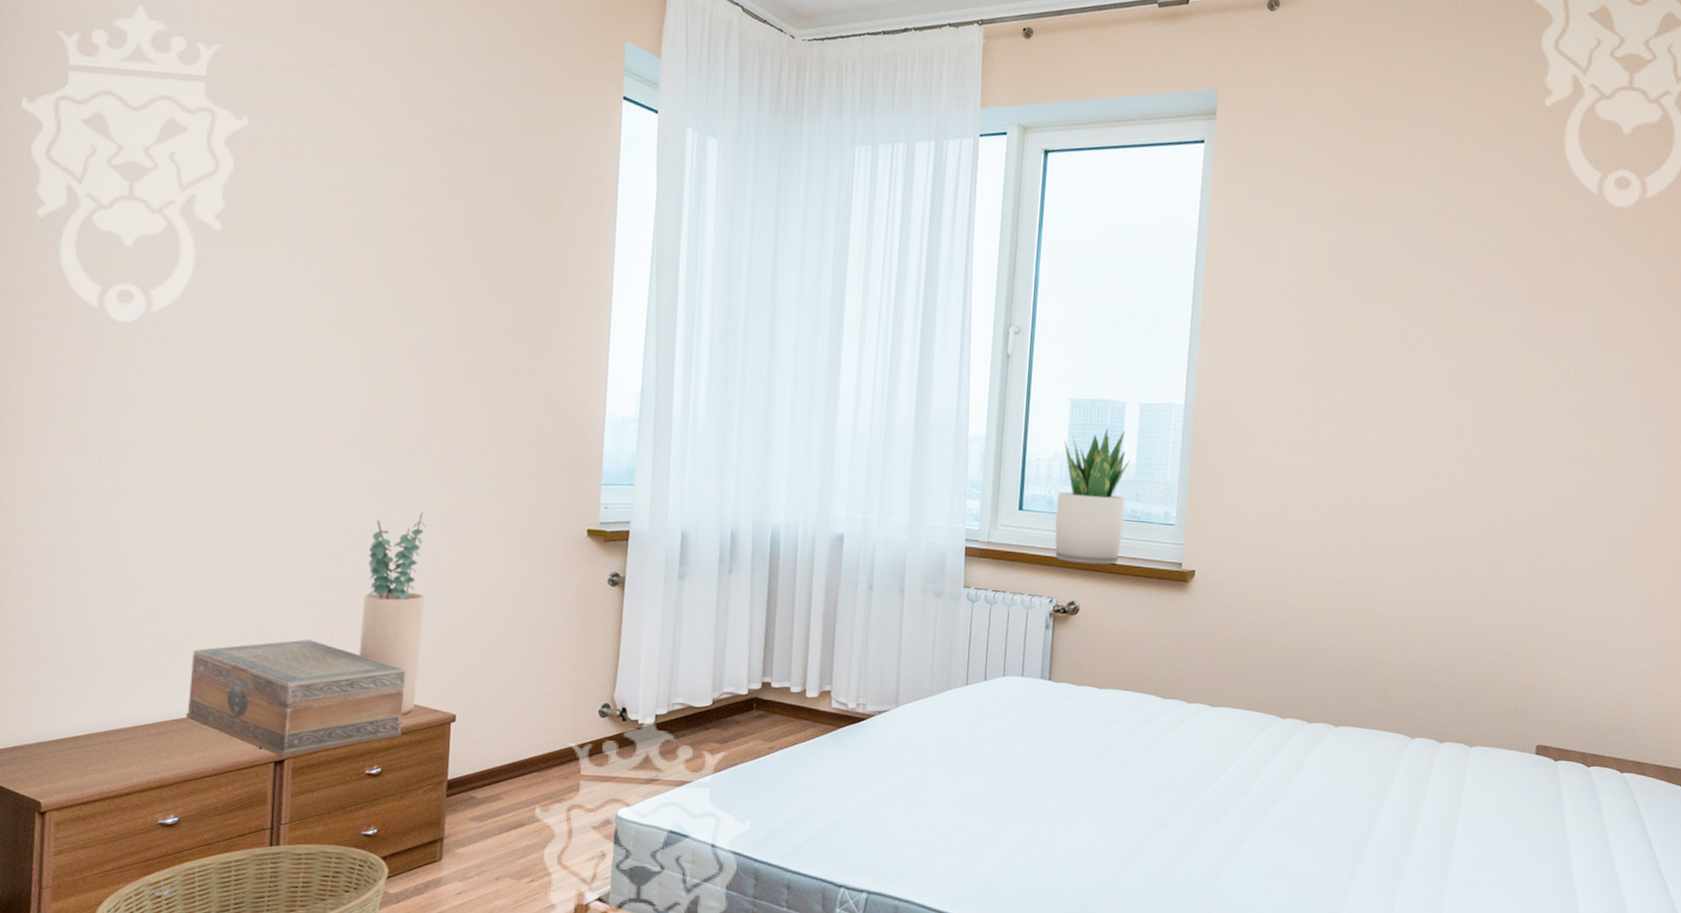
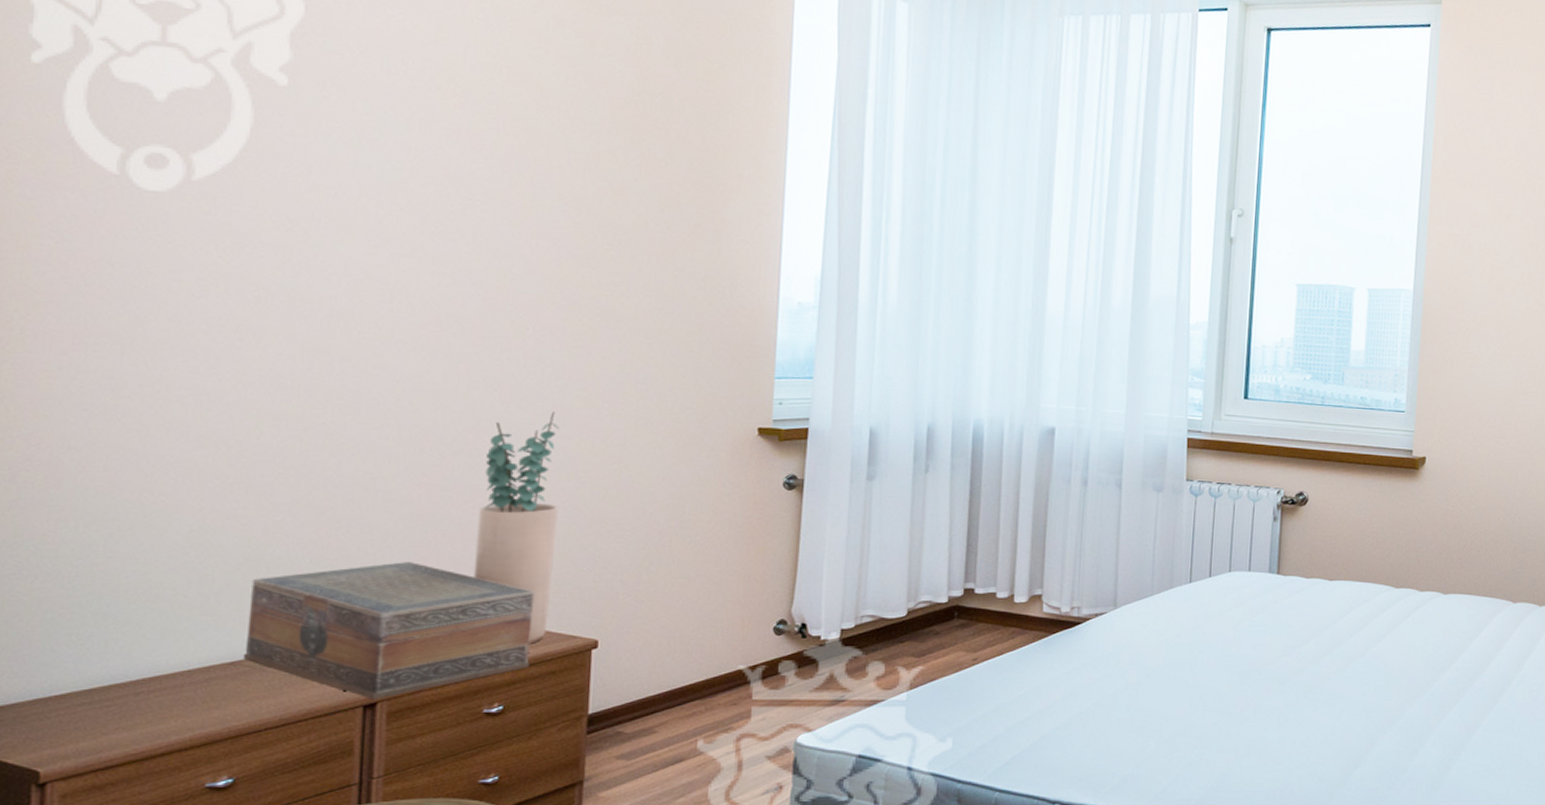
planter: present [1055,428,1131,566] -> none [1282,314,1360,454]

